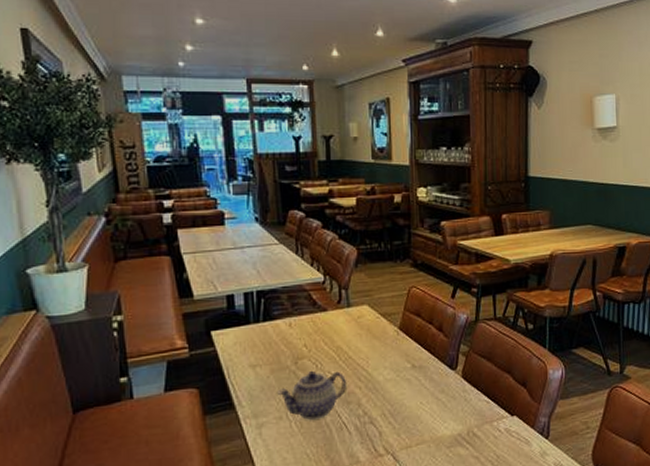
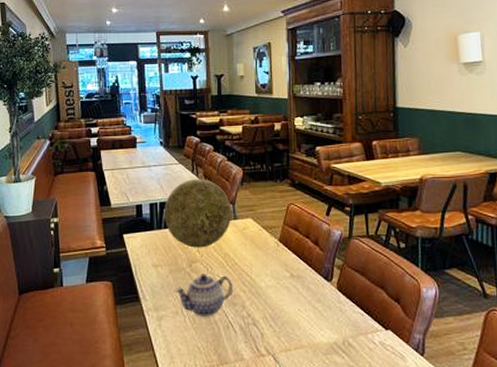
decorative ball: none [262,260,345,343] -> present [164,178,232,248]

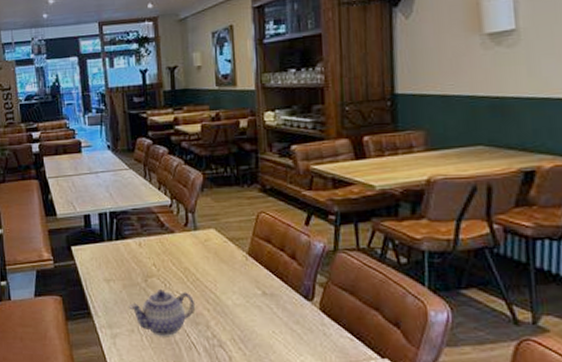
decorative ball: present [164,178,232,248] -> none [114,184,192,262]

